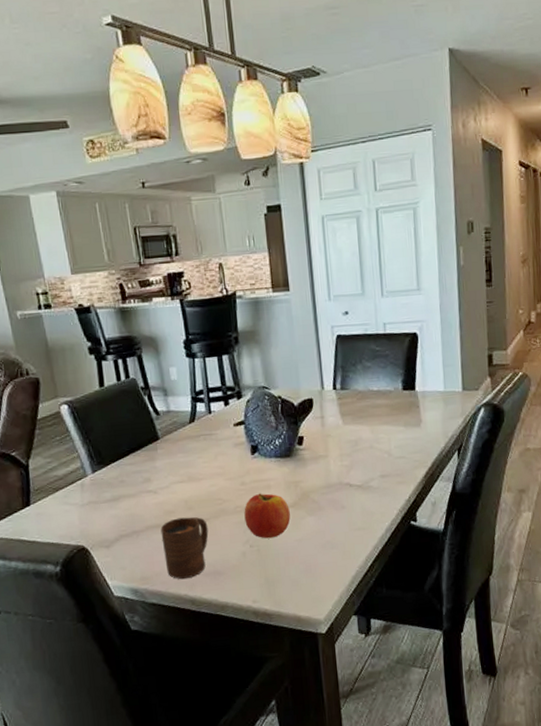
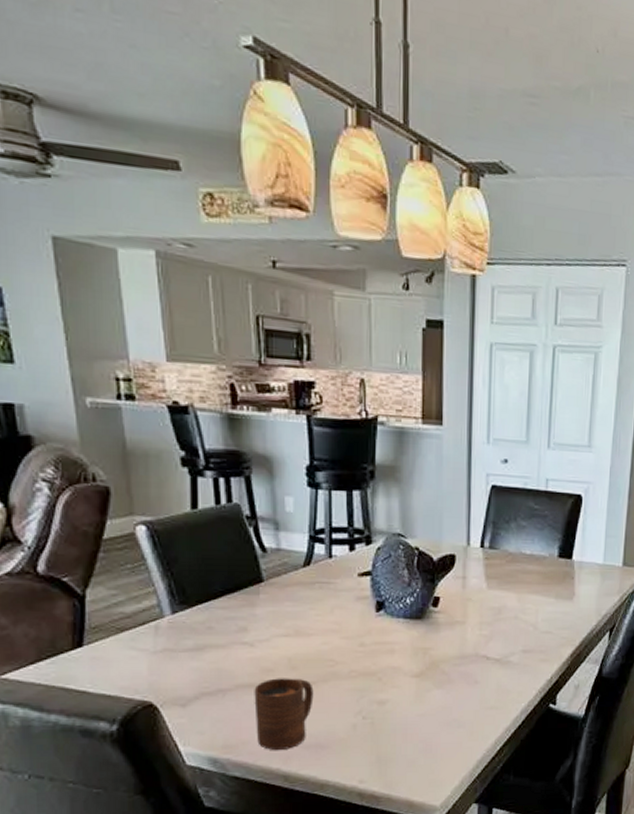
fruit: present [244,493,291,539] -> none [360,657,414,711]

